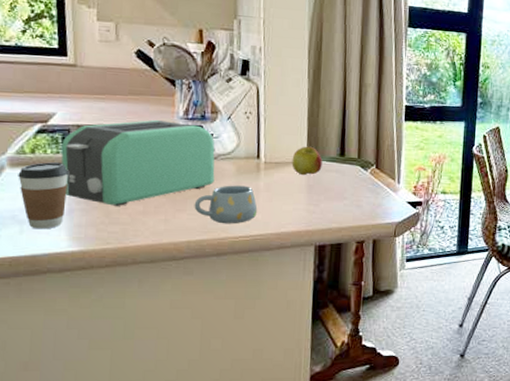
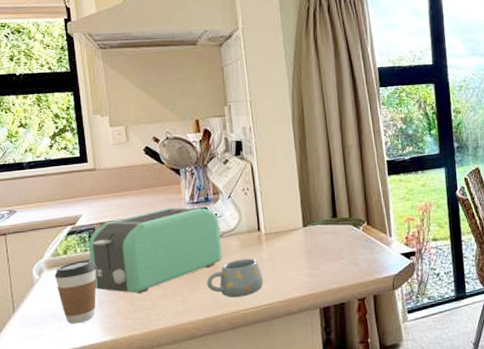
apple: present [291,146,322,176] -> none [289,212,317,242]

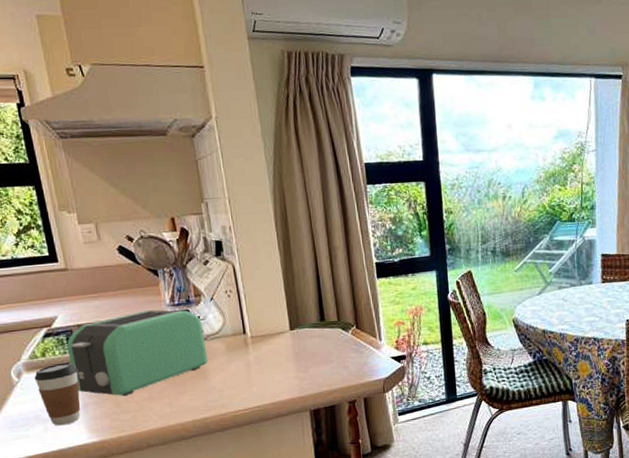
mug: present [206,258,264,298] -> none [193,361,252,401]

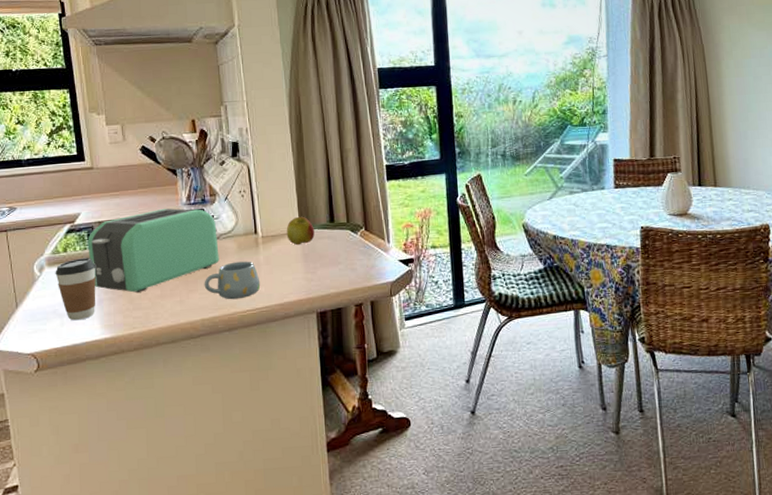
mug: none [193,361,252,401] -> present [204,261,261,300]
apple: none [276,315,305,345] -> present [286,216,315,246]

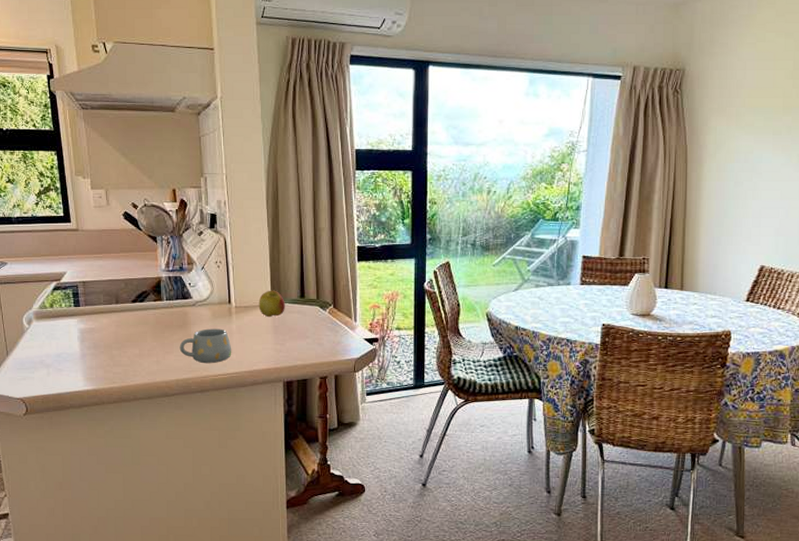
coffee cup: present [55,258,96,321] -> none [42,315,80,372]
toaster: present [87,208,219,293] -> none [72,273,194,350]

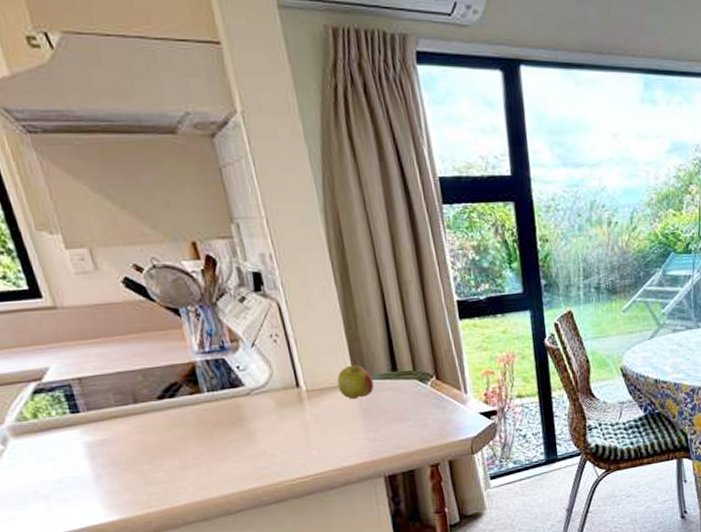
mug: present [179,328,232,364] -> none [236,420,311,468]

